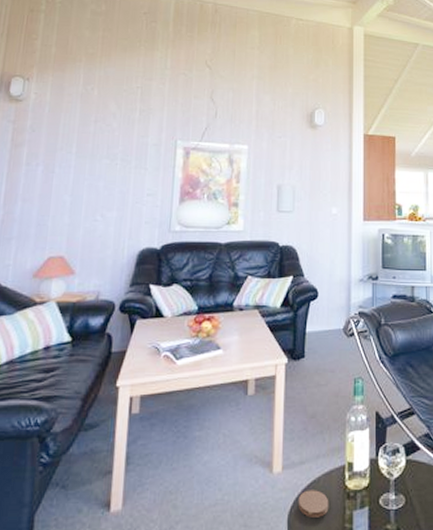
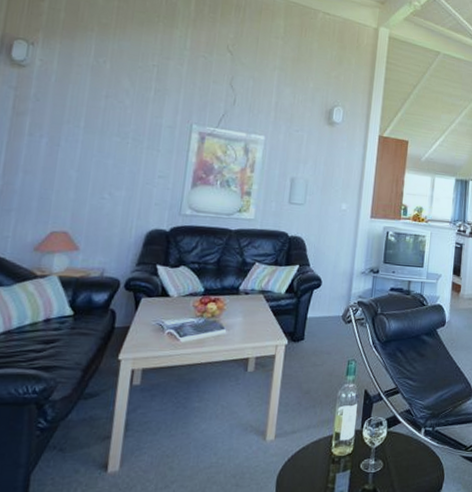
coaster: present [298,490,329,517] -> none [287,455,316,479]

